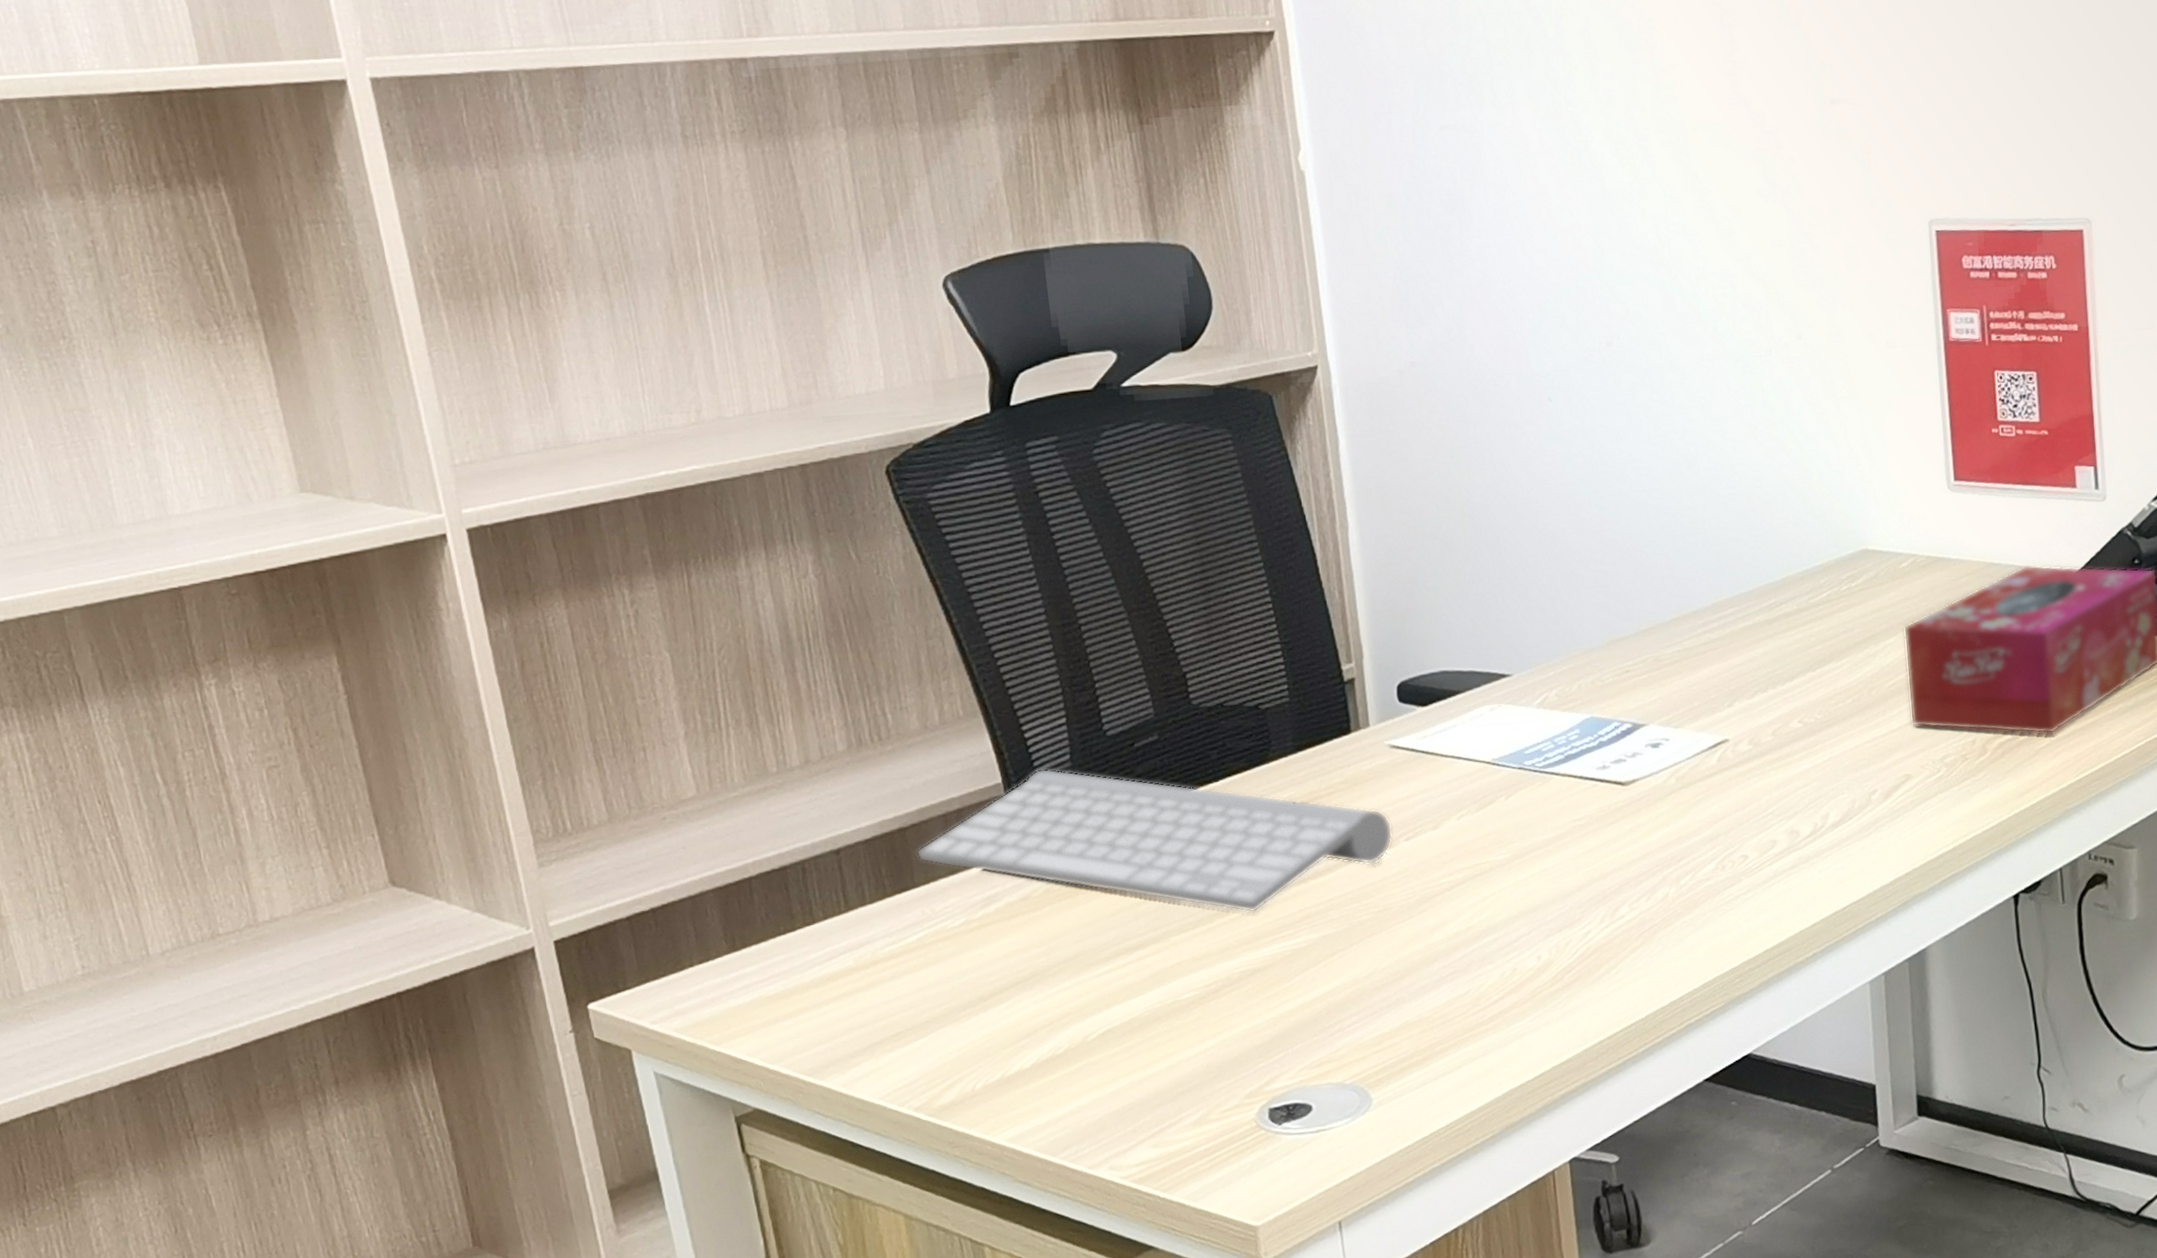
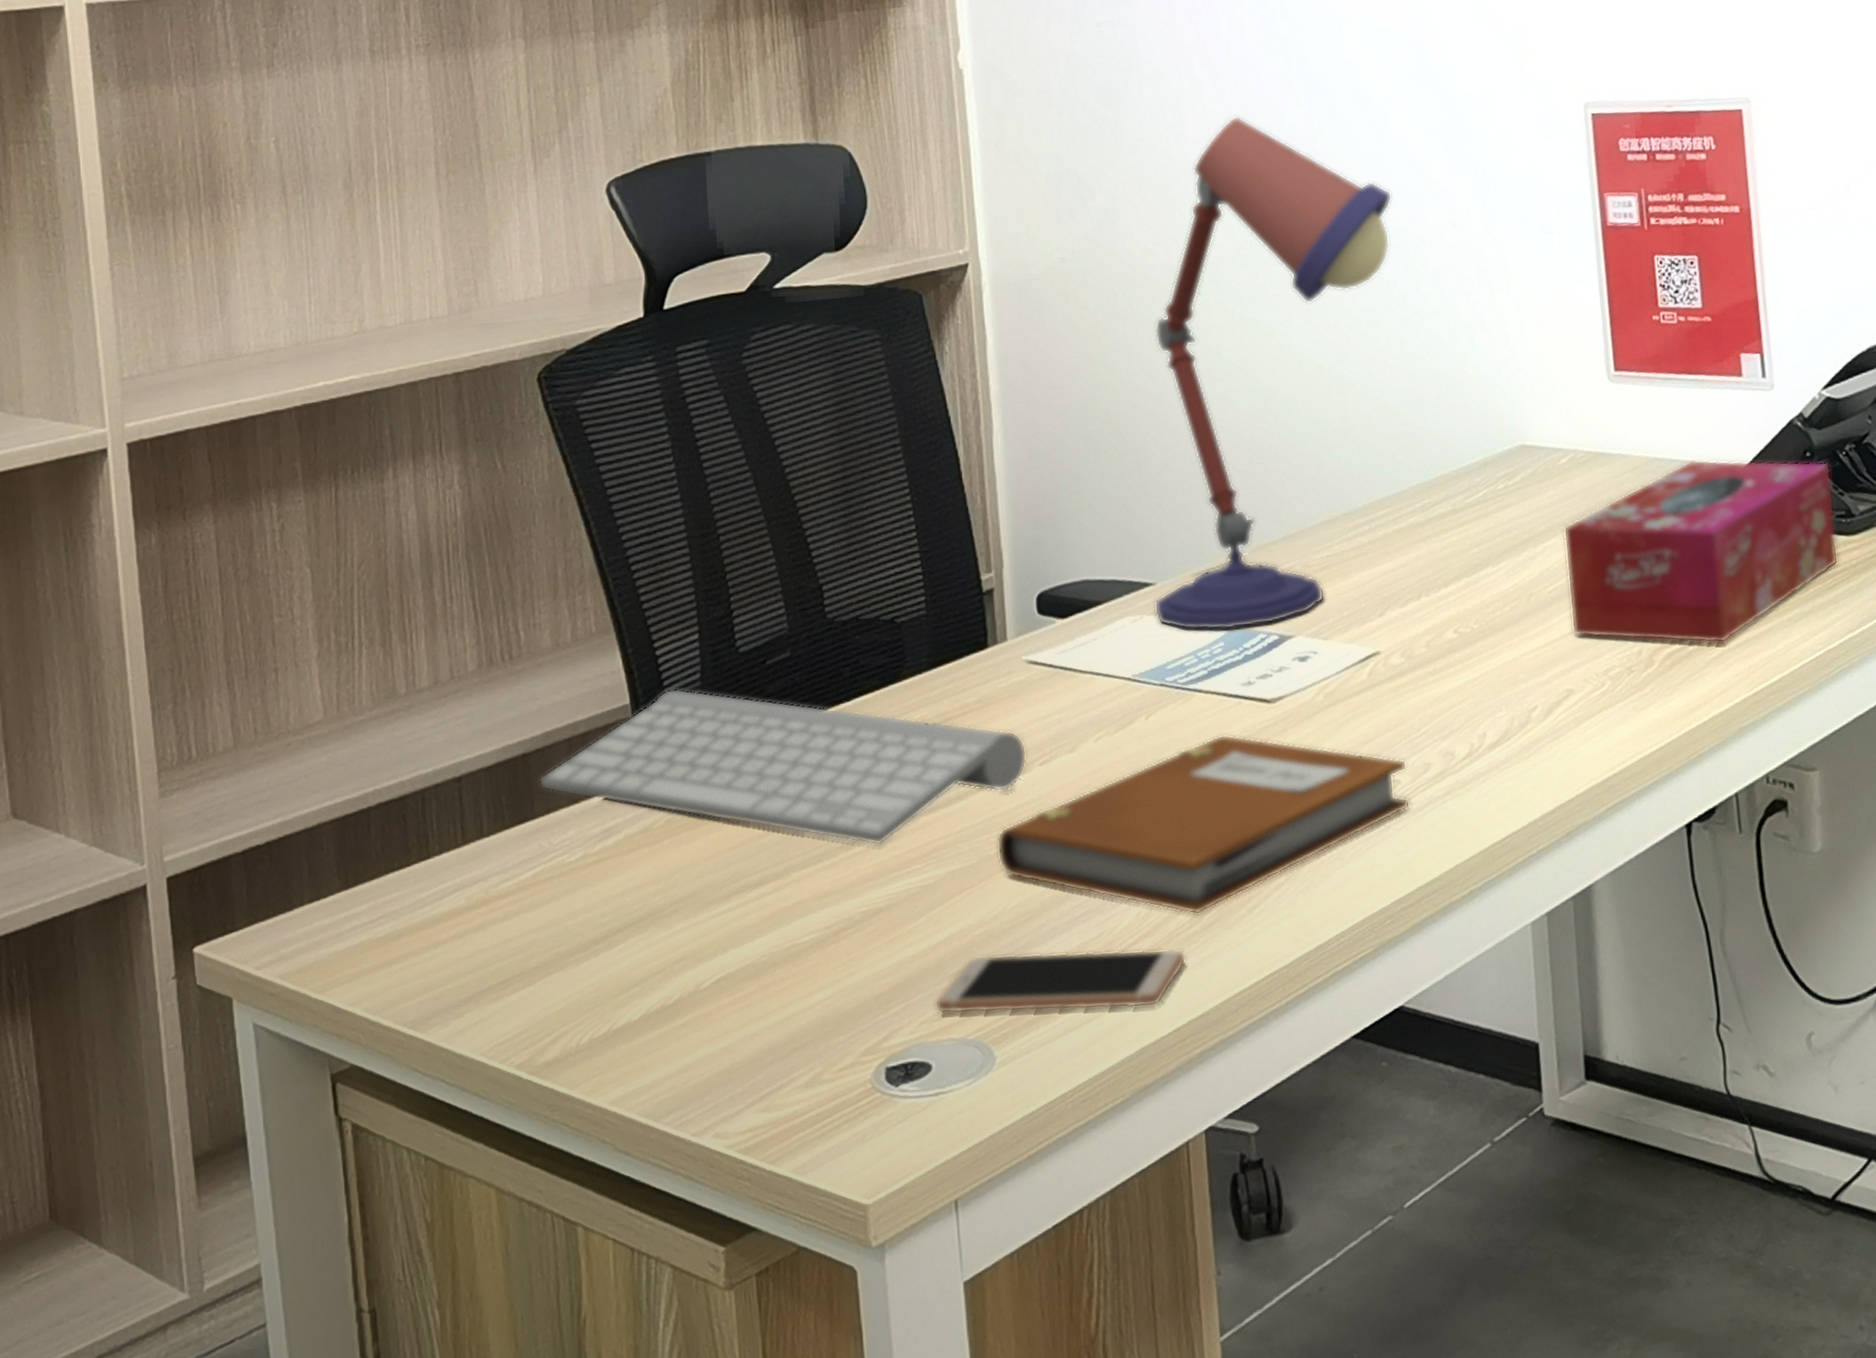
smartphone: none [1312,1004,1549,1062] -> present [934,948,1187,1014]
notebook: none [1366,813,1758,975] -> present [996,734,1411,916]
desk lamp: none [1506,224,1740,719] -> present [1154,115,1393,631]

